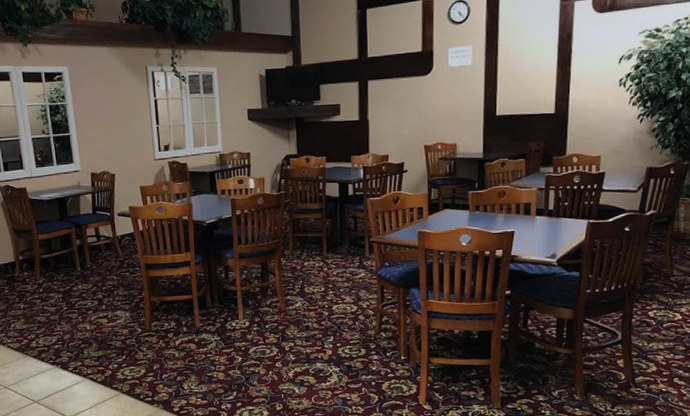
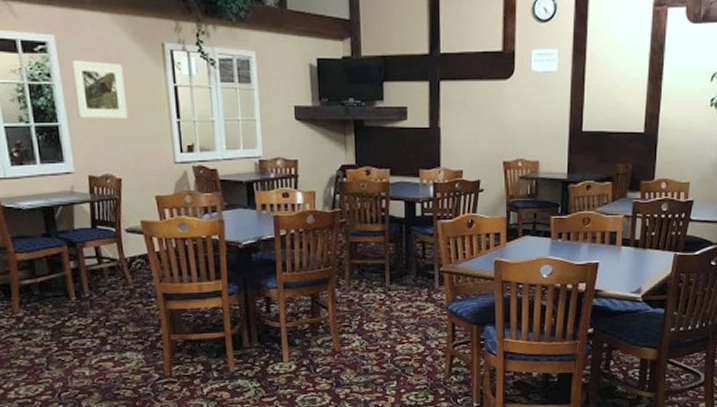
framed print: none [79,84,120,129] -> present [71,60,128,120]

